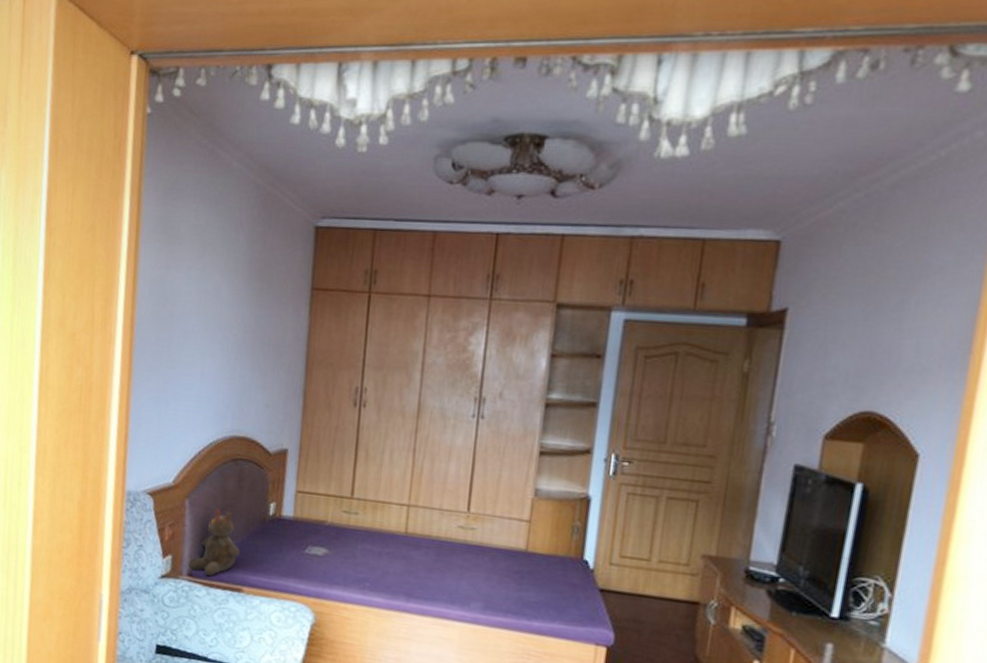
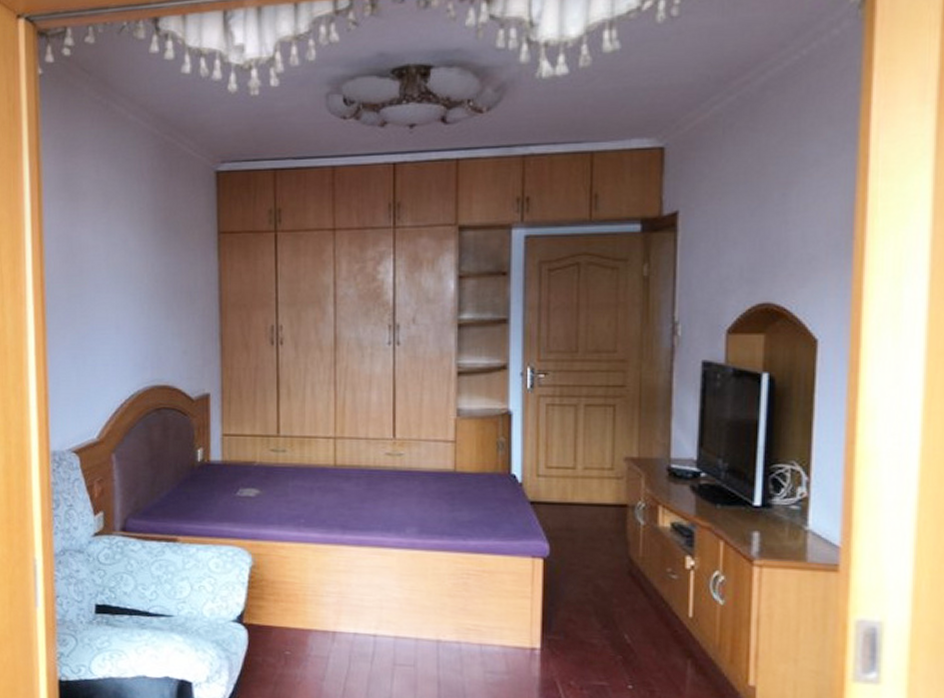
teddy bear: present [188,508,240,577] -> none [121,460,171,529]

